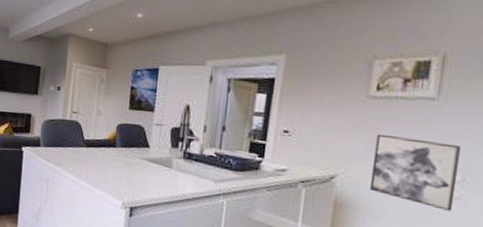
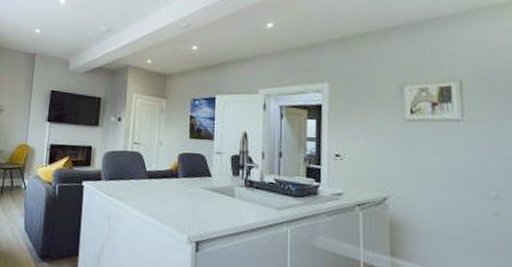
wall art: present [369,133,460,211] -> none [417,154,494,227]

